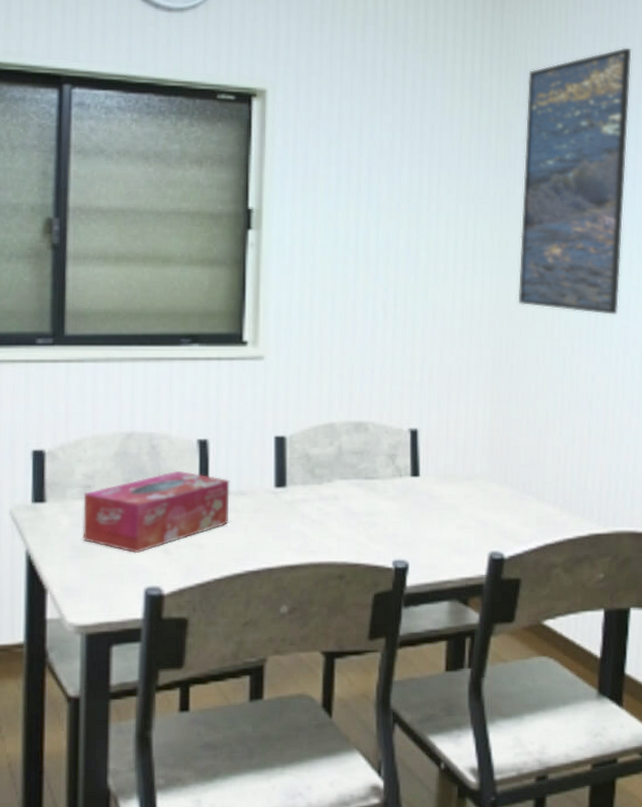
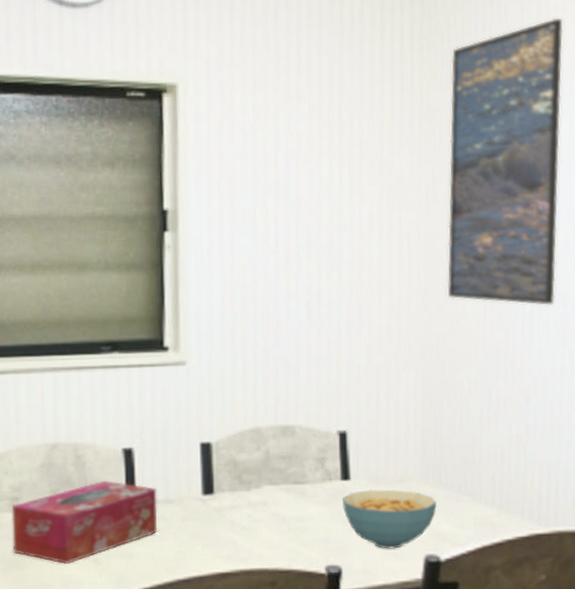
cereal bowl: none [411,487,502,545] -> present [341,489,437,549]

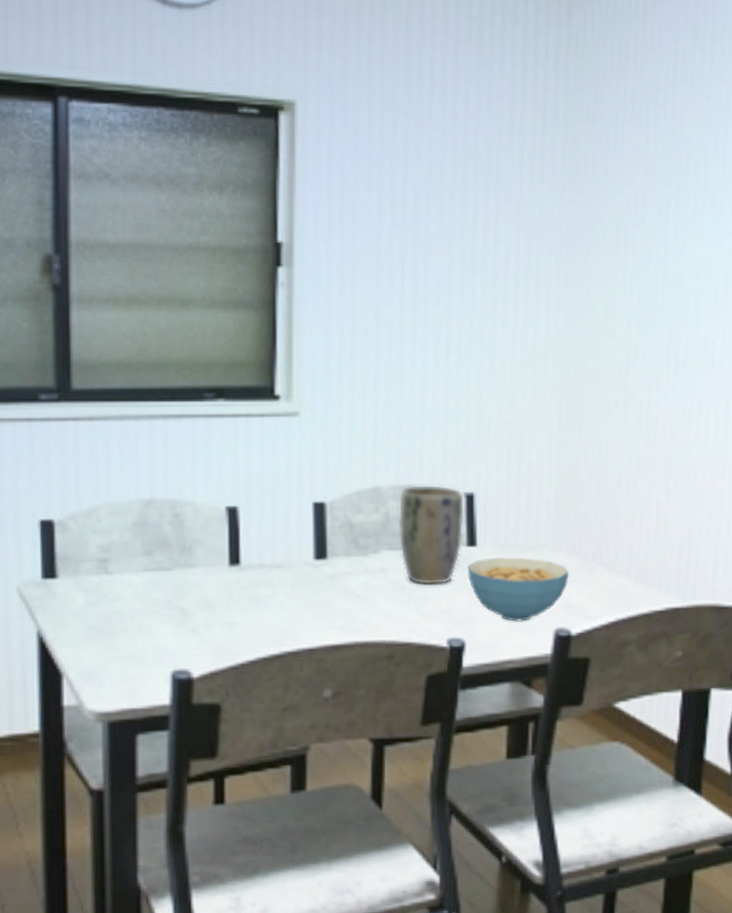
tissue box: present [11,481,157,565] -> none [99,542,264,634]
plant pot: none [277,424,338,517] -> present [398,484,464,586]
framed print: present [447,18,563,305] -> none [587,49,720,362]

